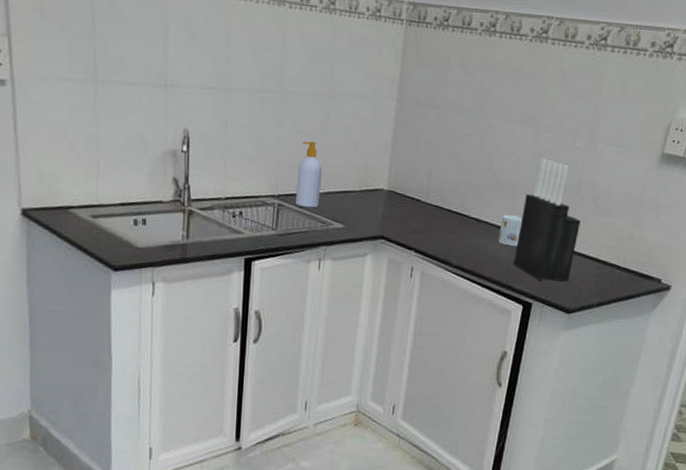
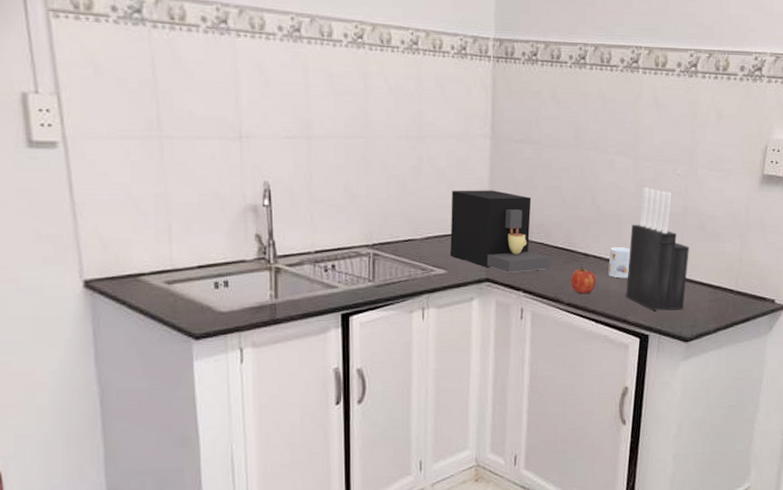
soap bottle: present [295,141,322,208] -> none [391,186,418,255]
coffee maker: none [349,148,444,233] -> present [450,190,550,273]
fruit: none [461,232,486,259] -> present [571,267,596,294]

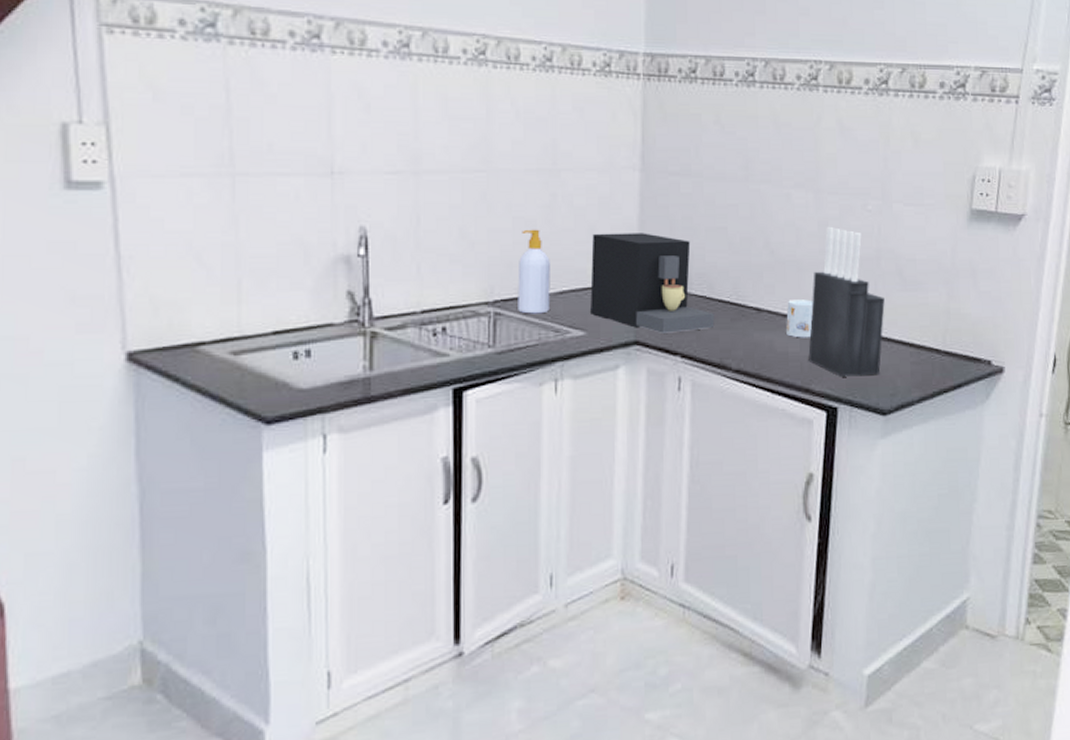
soap bottle: none [391,186,418,255] -> present [517,229,551,314]
fruit: present [571,267,596,294] -> none [740,325,771,358]

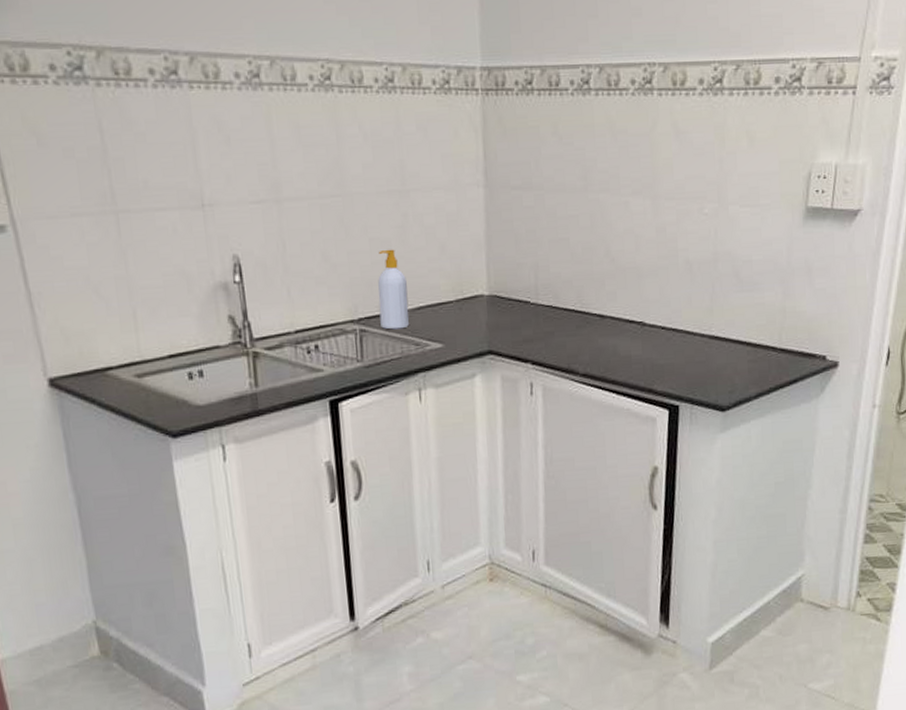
coffee maker: present [590,233,715,333] -> none [443,247,561,343]
mug: present [786,299,814,338] -> none [628,304,654,342]
knife block: present [808,226,885,377] -> none [650,232,723,377]

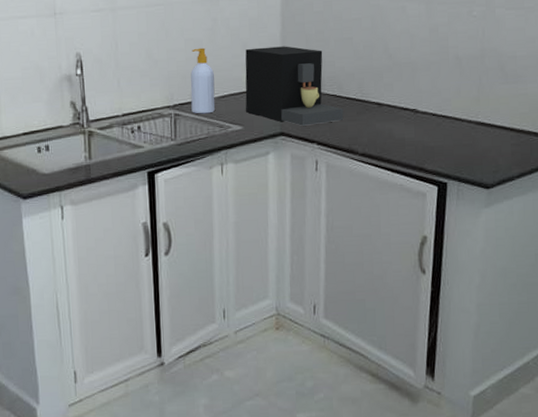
coffee maker: none [443,247,561,343] -> present [245,46,344,126]

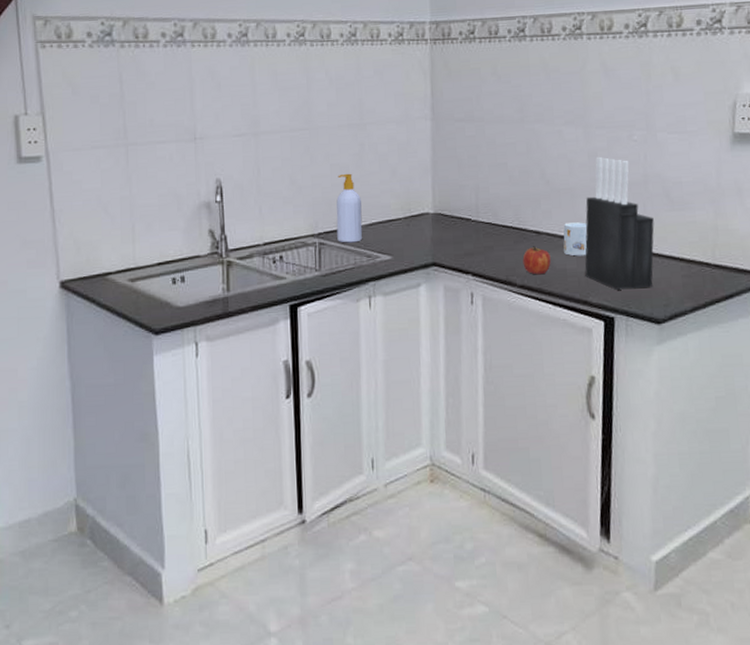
coffee maker: present [245,46,344,126] -> none [394,171,500,256]
fruit: none [364,117,391,144] -> present [522,246,551,275]
mug: none [403,94,426,127] -> present [563,222,588,256]
knife block: none [422,32,488,158] -> present [585,156,655,290]

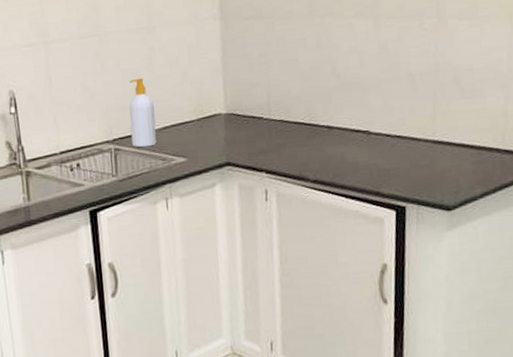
fruit: present [522,246,551,275] -> none [315,141,343,169]
mug: present [563,222,588,256] -> none [354,115,379,149]
knife block: present [585,156,655,290] -> none [376,47,445,180]

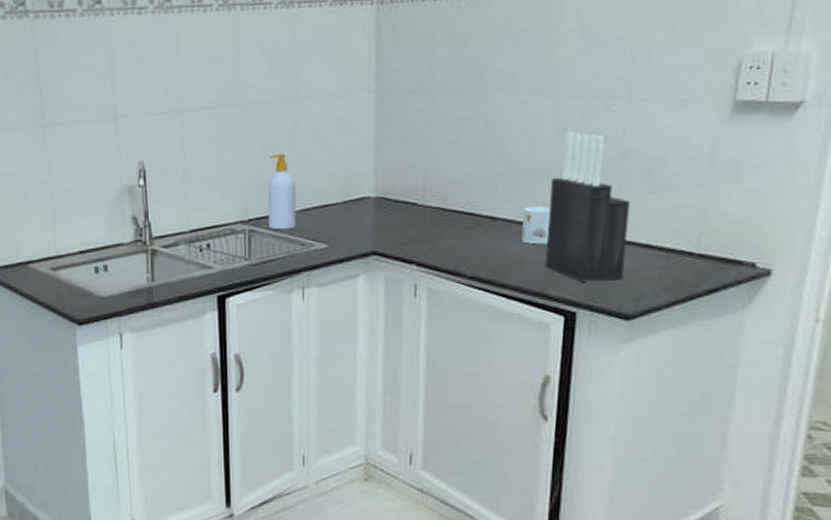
mug: none [354,115,379,149] -> present [522,206,551,245]
knife block: none [376,47,445,180] -> present [545,131,630,282]

